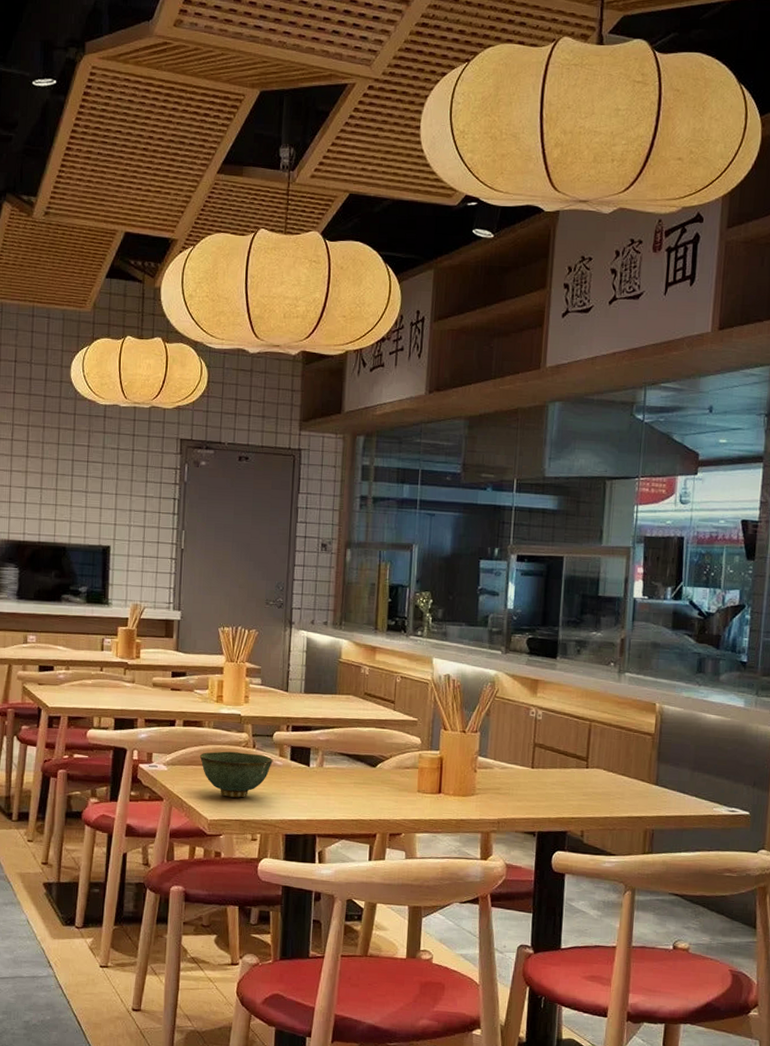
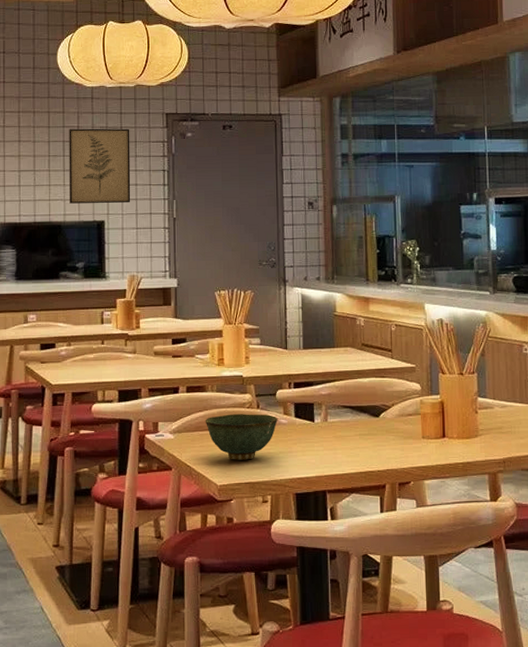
wall art: none [75,447,142,530] -> present [69,128,131,204]

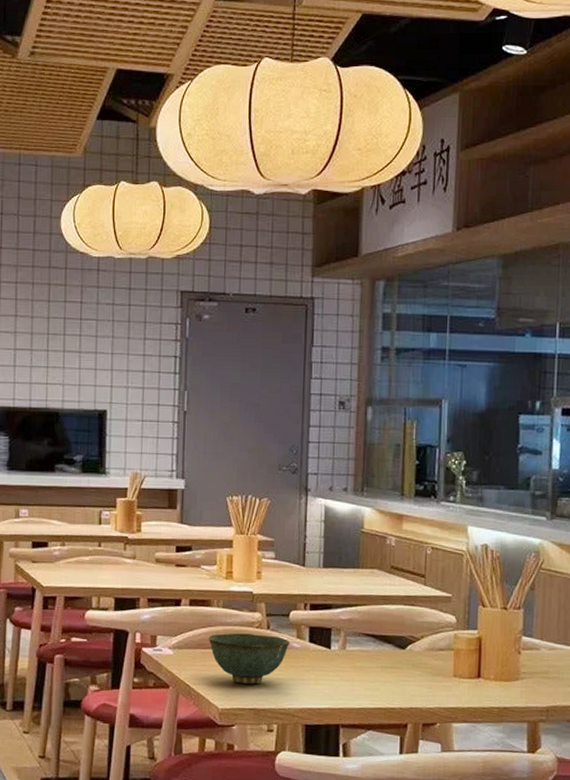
wall art: present [69,128,131,204] -> none [69,304,139,392]

